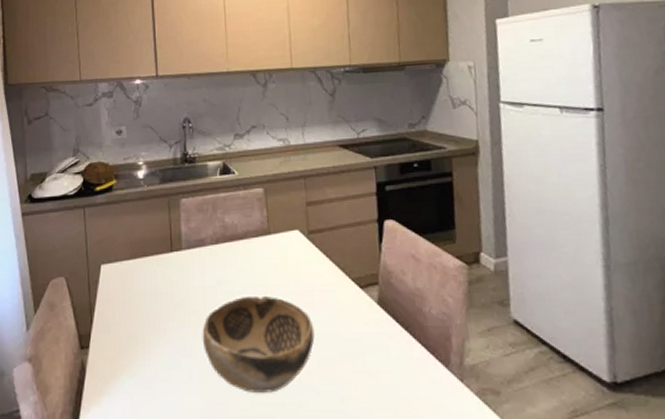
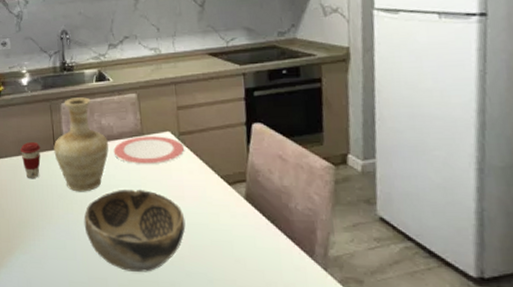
coffee cup: none [132,244,156,286] -> present [20,142,41,178]
vase: none [171,192,233,301] -> present [54,97,109,192]
plate: none [237,235,315,268] -> present [113,136,185,165]

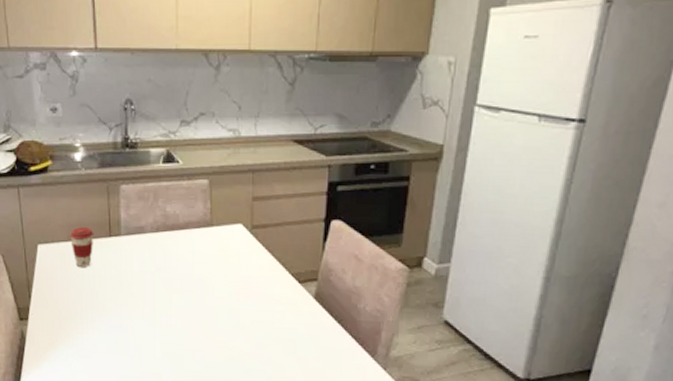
vase: present [54,97,109,192] -> none [109,180,173,285]
decorative bowl: present [84,189,186,272] -> none [139,283,249,368]
plate: present [113,136,185,165] -> none [177,227,257,259]

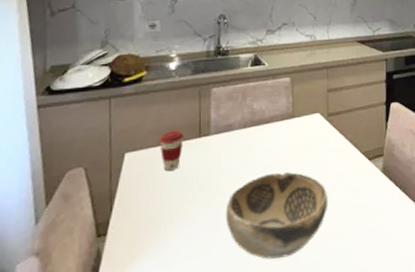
decorative bowl: none [139,283,249,368] -> present [225,171,328,260]

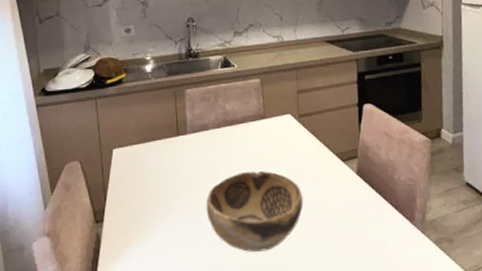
coffee cup: present [160,131,184,171] -> none [142,129,164,166]

